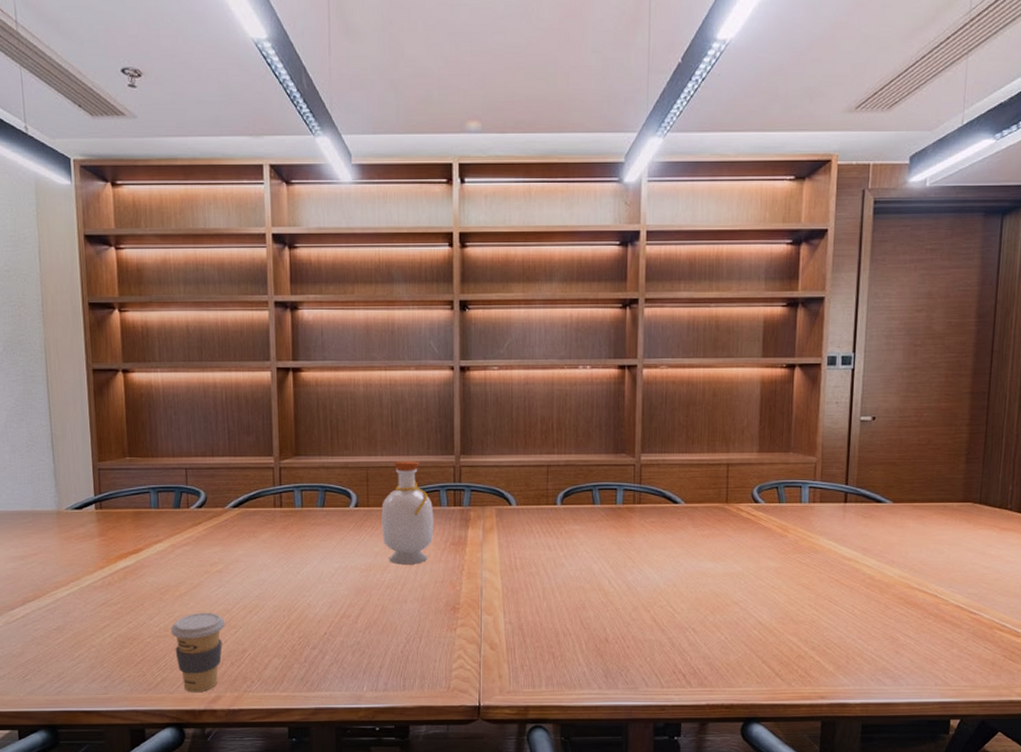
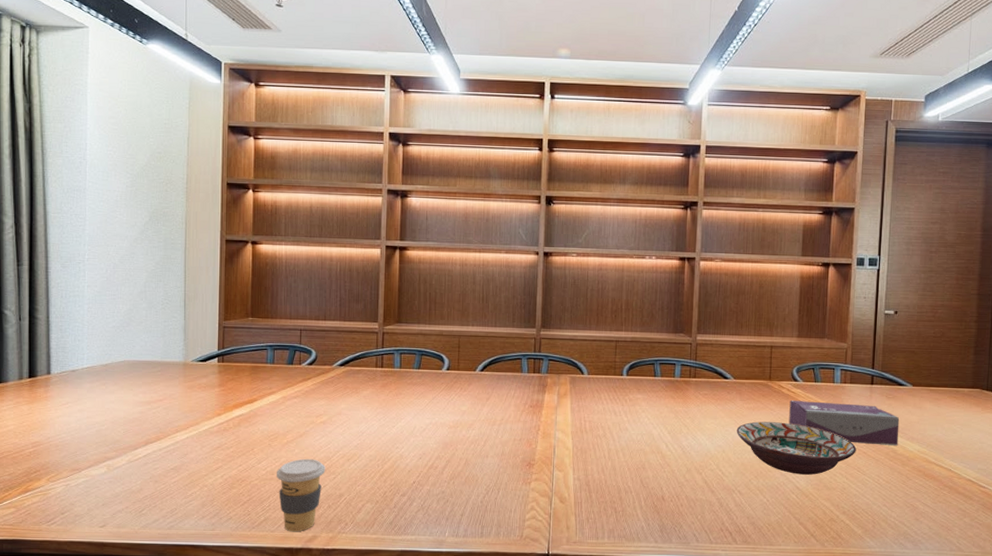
bottle: present [381,461,434,565] -> none [469,331,516,423]
decorative bowl: none [689,550,828,608] -> present [736,421,856,475]
tissue box: none [749,525,878,571] -> present [788,400,900,446]

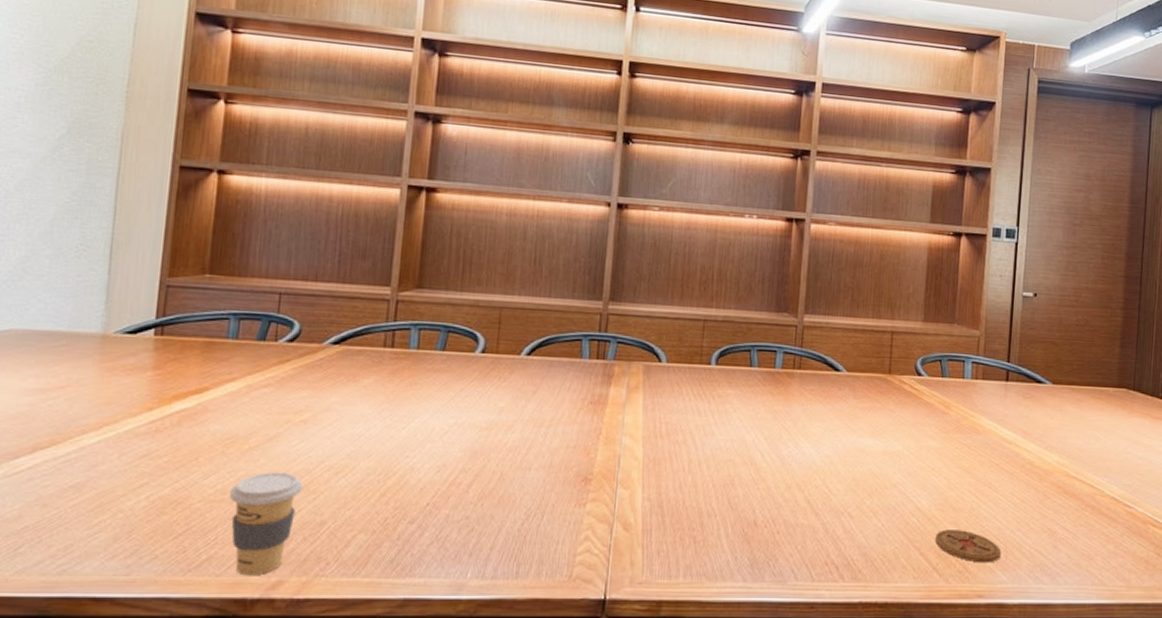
decorative bowl: present [736,421,856,475] -> none [848,425,988,492]
tissue box: present [788,400,900,446] -> none [910,399,1038,456]
coaster: none [812,504,870,532] -> present [935,530,1002,563]

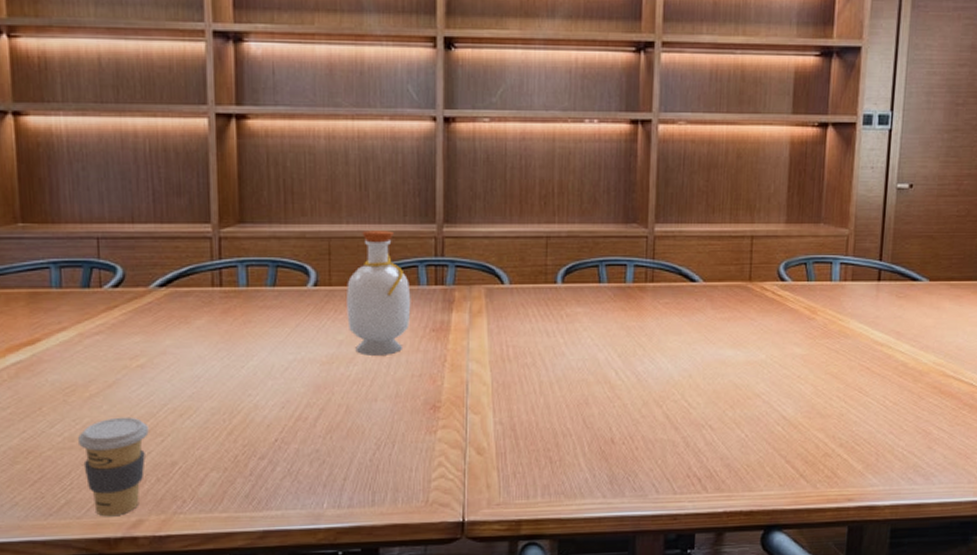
bottle: none [510,303,573,425] -> present [347,231,411,356]
coaster: present [935,530,1002,563] -> none [802,436,872,468]

